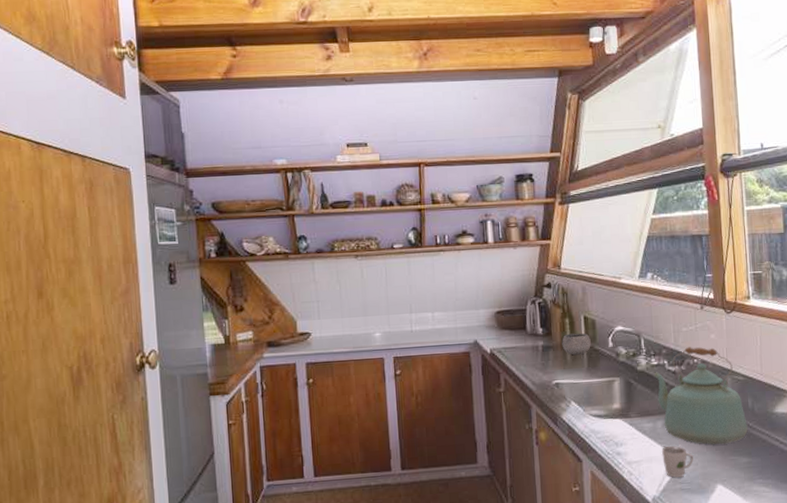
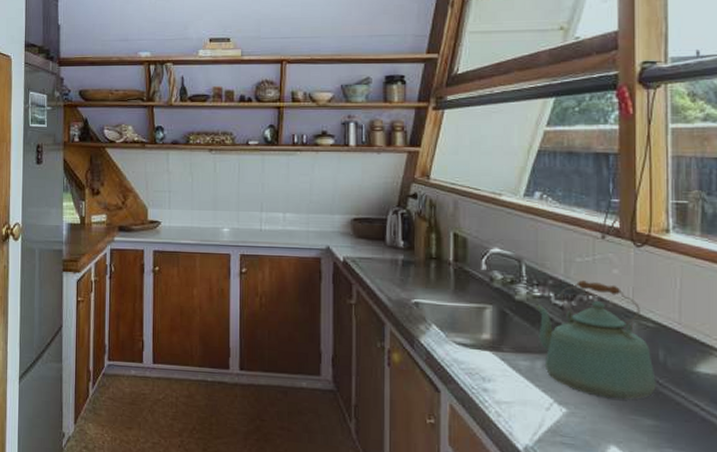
bowl: present [562,333,591,356] -> none [425,250,460,275]
cup: present [662,446,693,478] -> none [540,391,580,429]

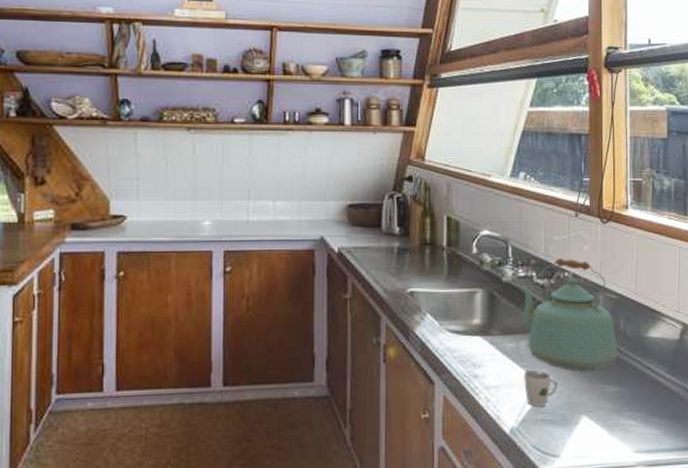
cup: none [540,391,580,429] -> present [524,370,558,407]

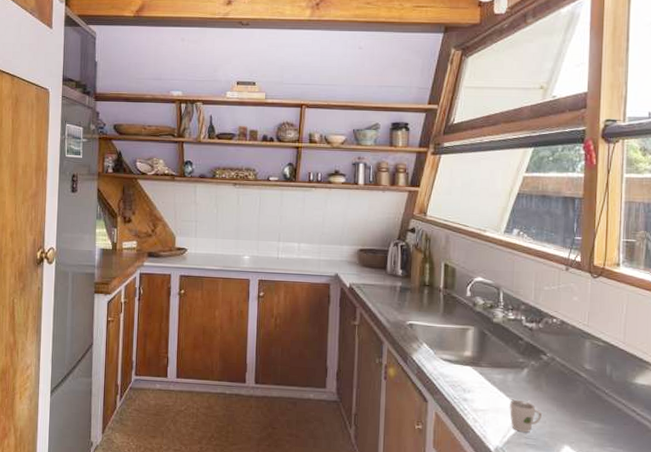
kettle: present [519,258,618,371] -> none [508,306,603,407]

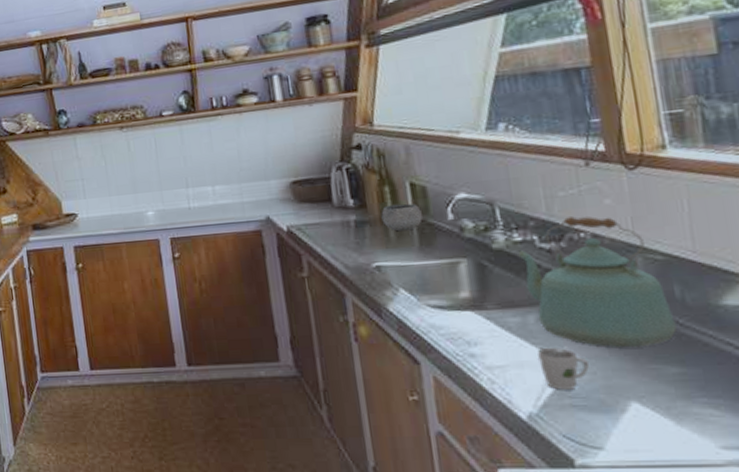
bowl: none [420,278,449,300] -> present [381,203,423,232]
kettle: none [508,306,603,407] -> present [516,217,677,348]

